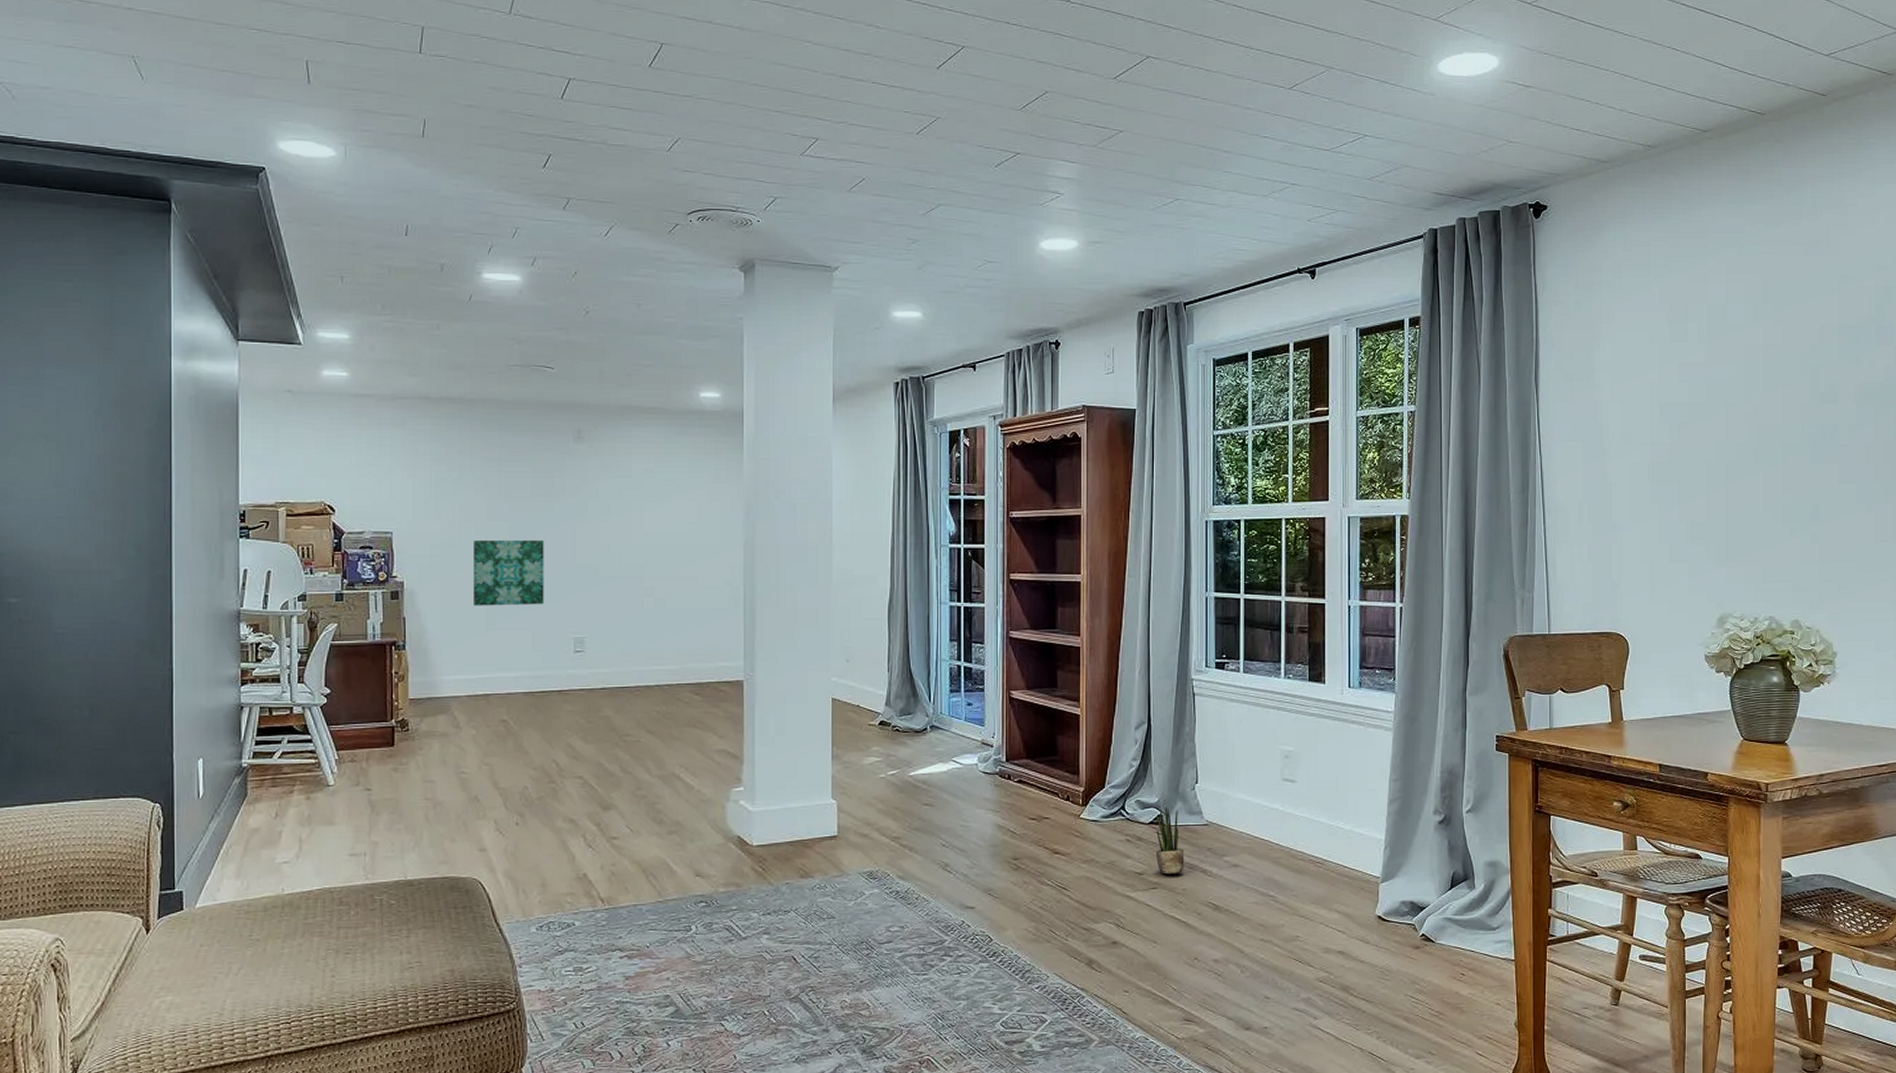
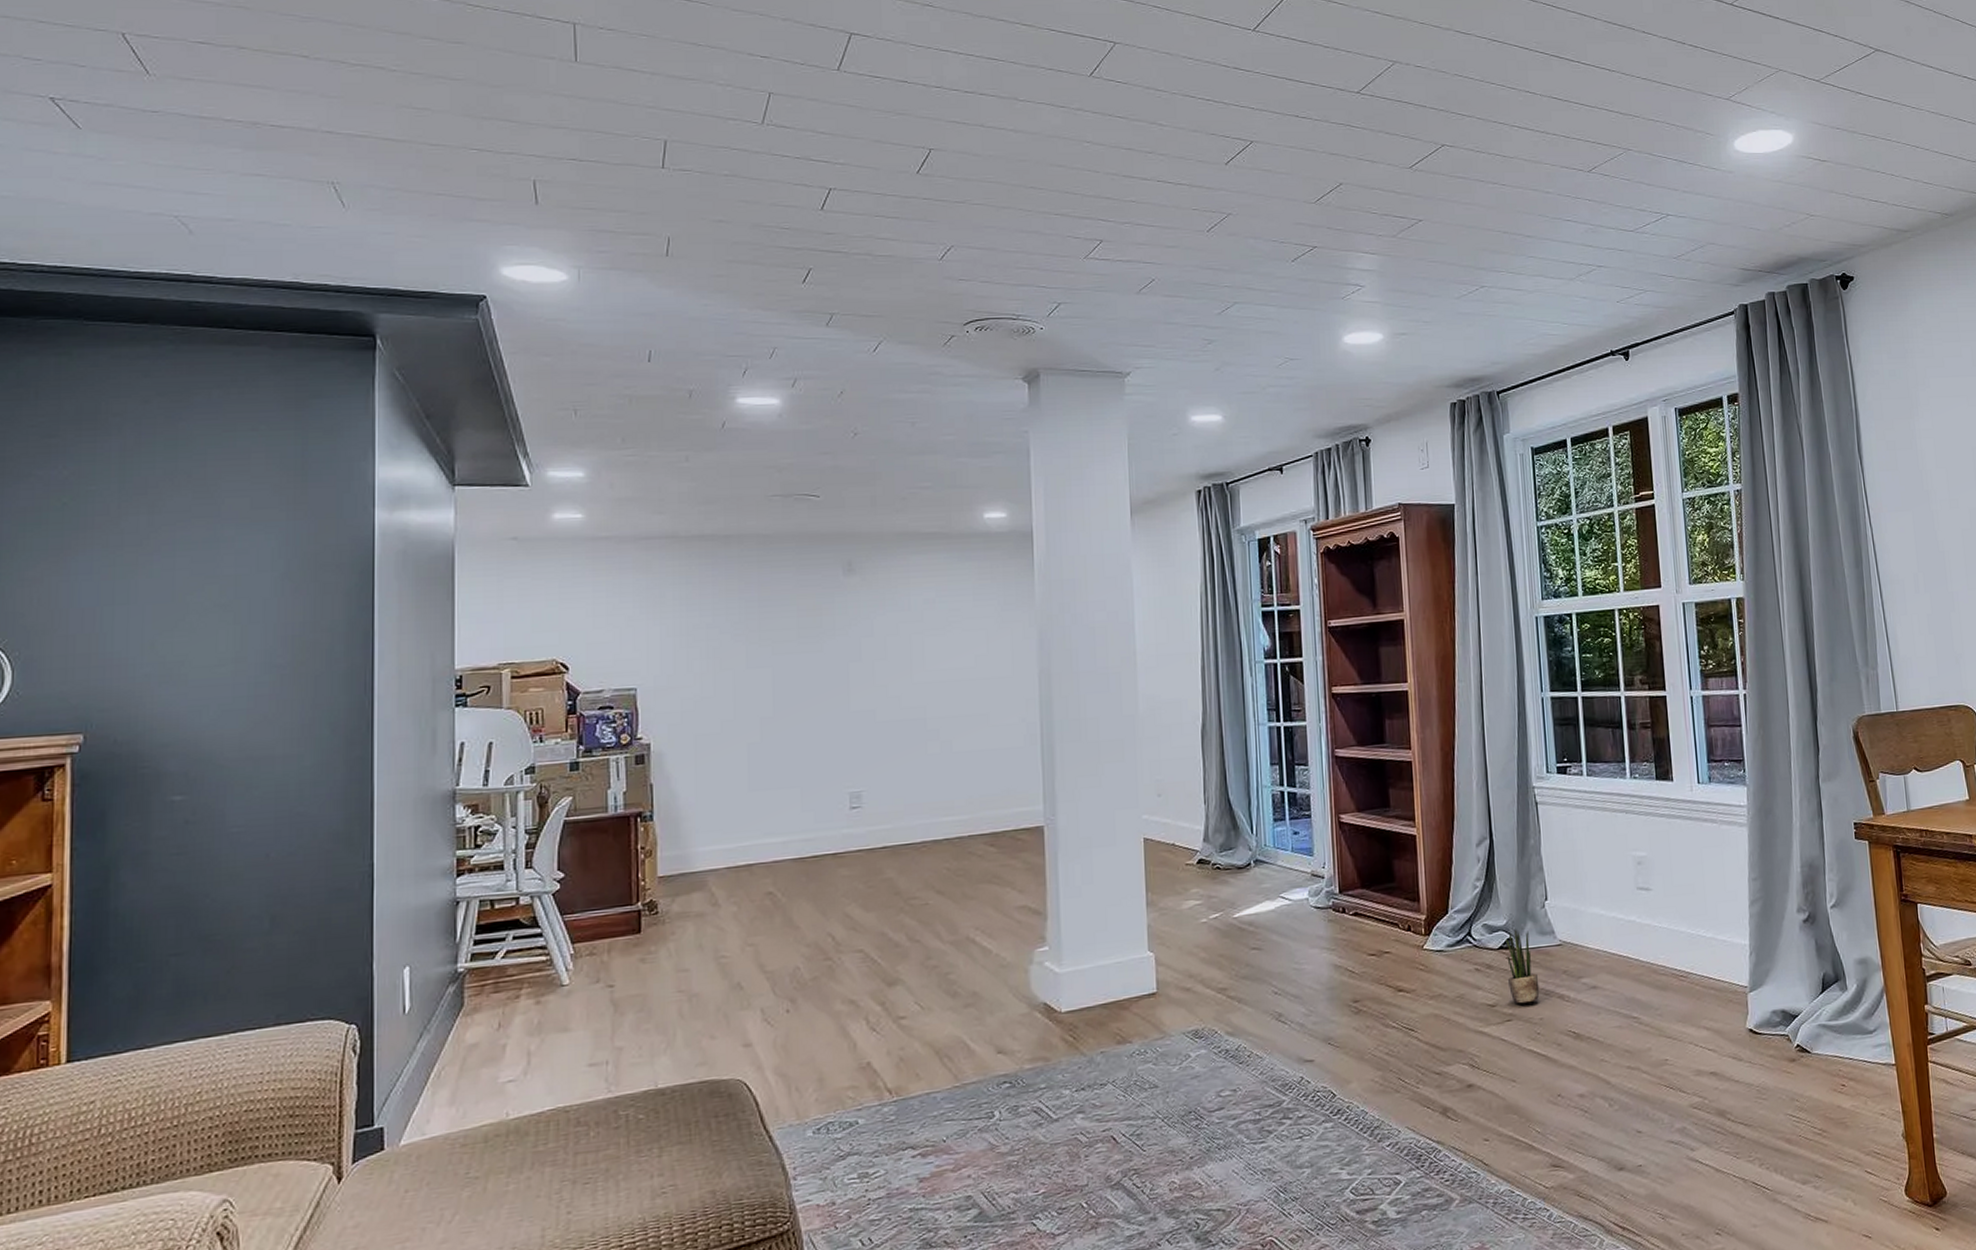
wall art: present [472,539,544,606] -> none [731,685,814,765]

